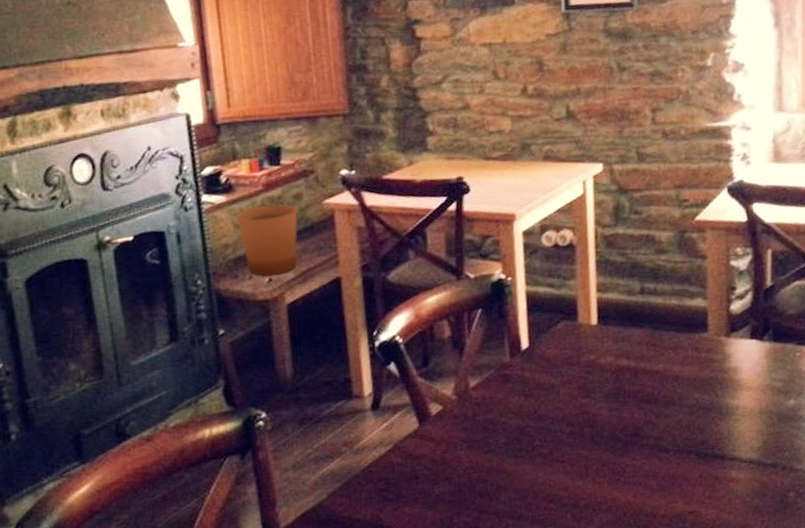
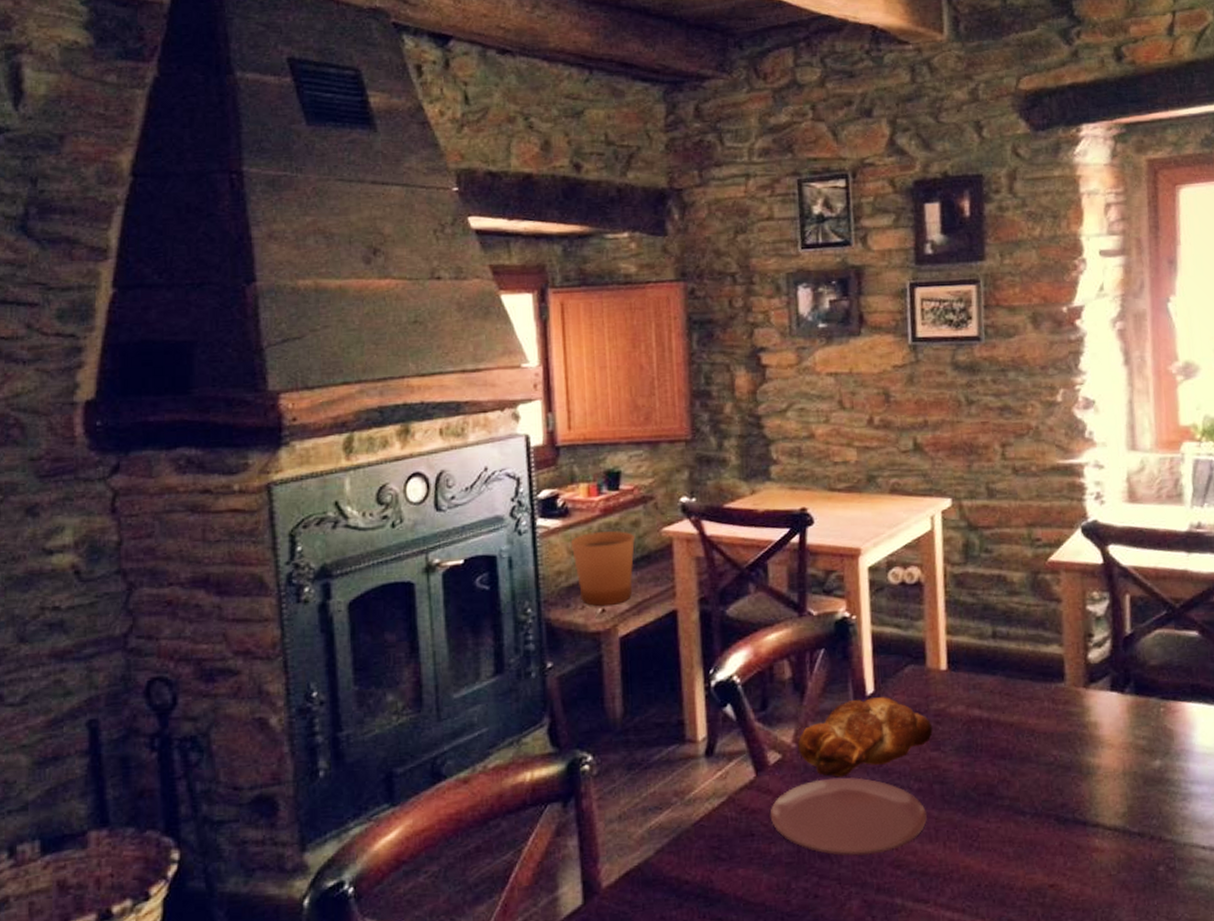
plate: none [433,424,579,493] -> present [770,777,928,856]
bread loaf: none [458,351,584,425] -> present [798,697,933,778]

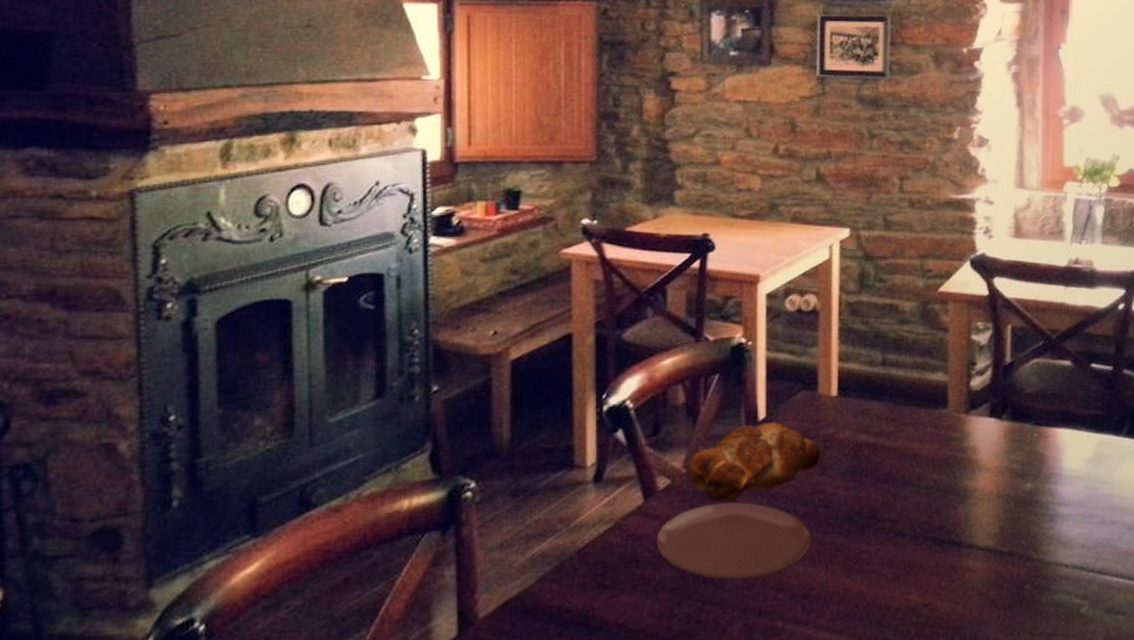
planter: present [570,531,635,607] -> none [464,251,532,329]

